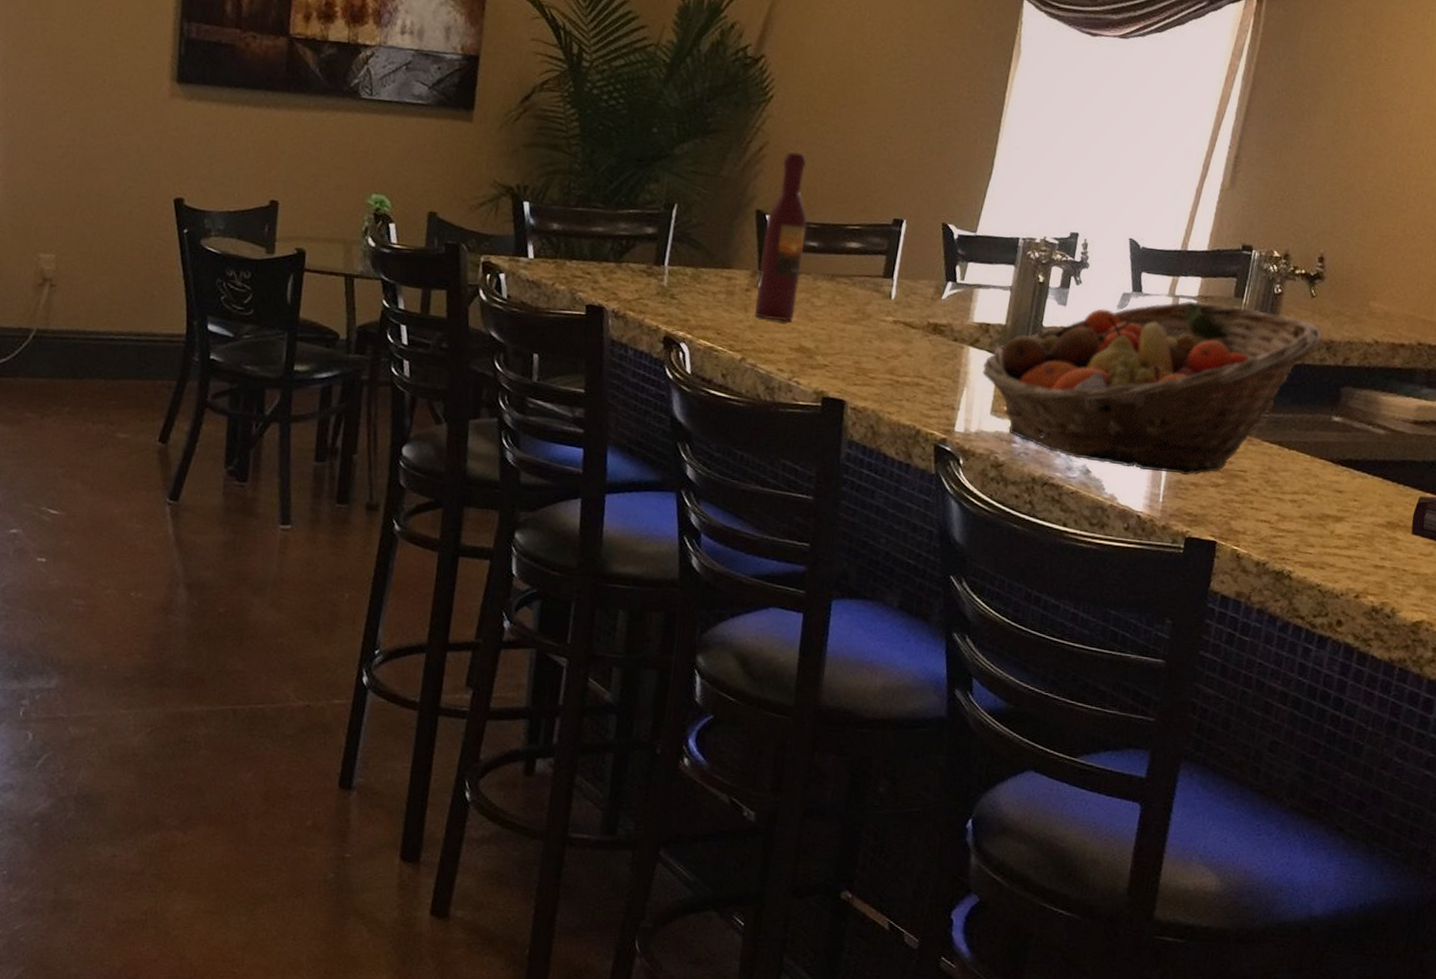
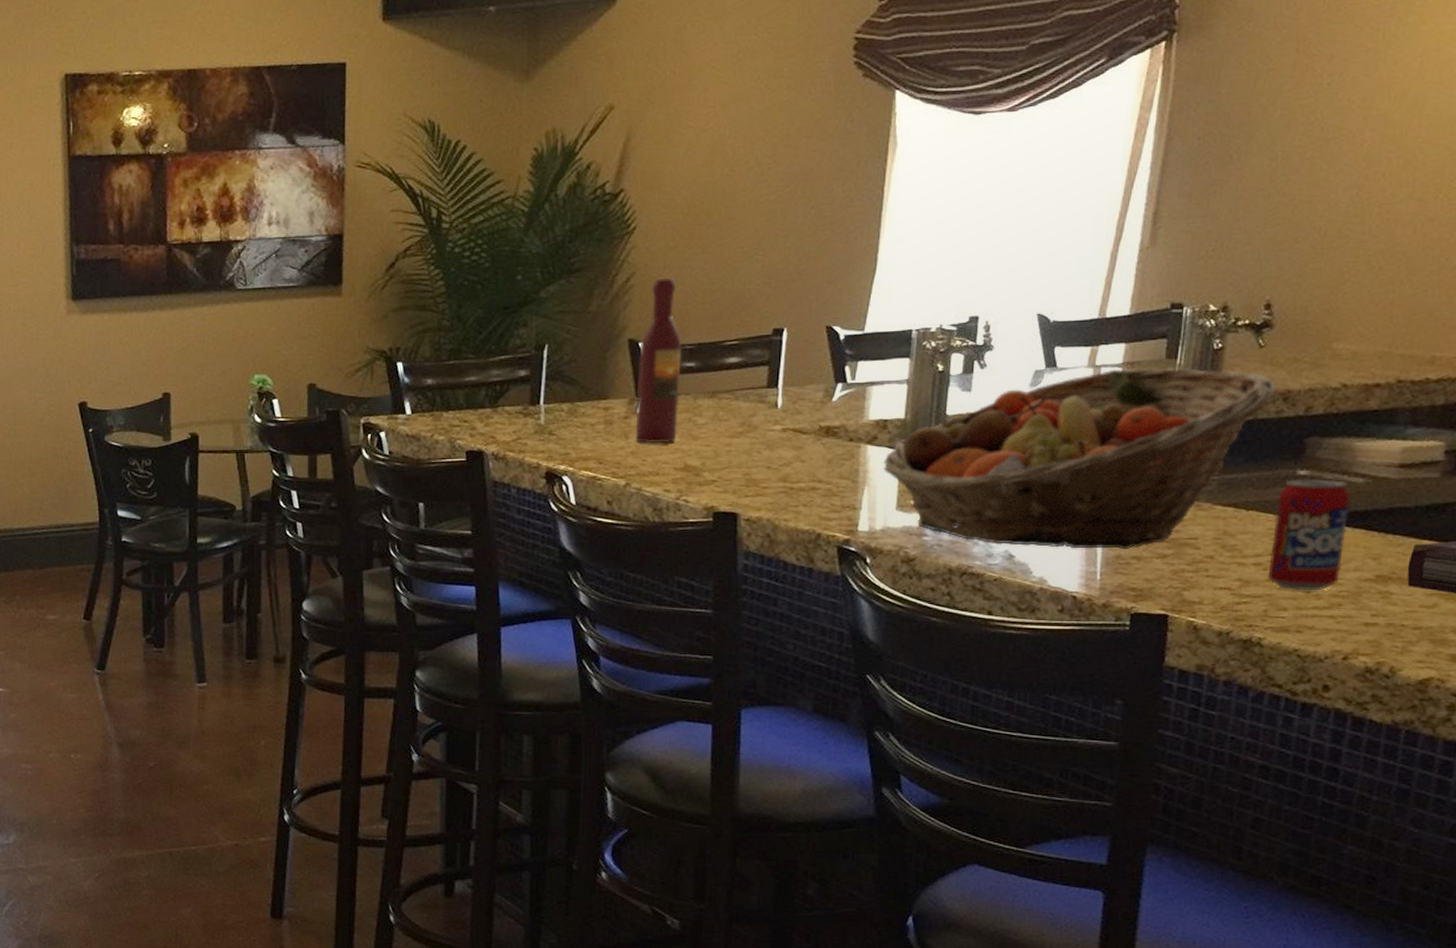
beverage can: none [1300,424,1373,531] -> present [1267,478,1351,590]

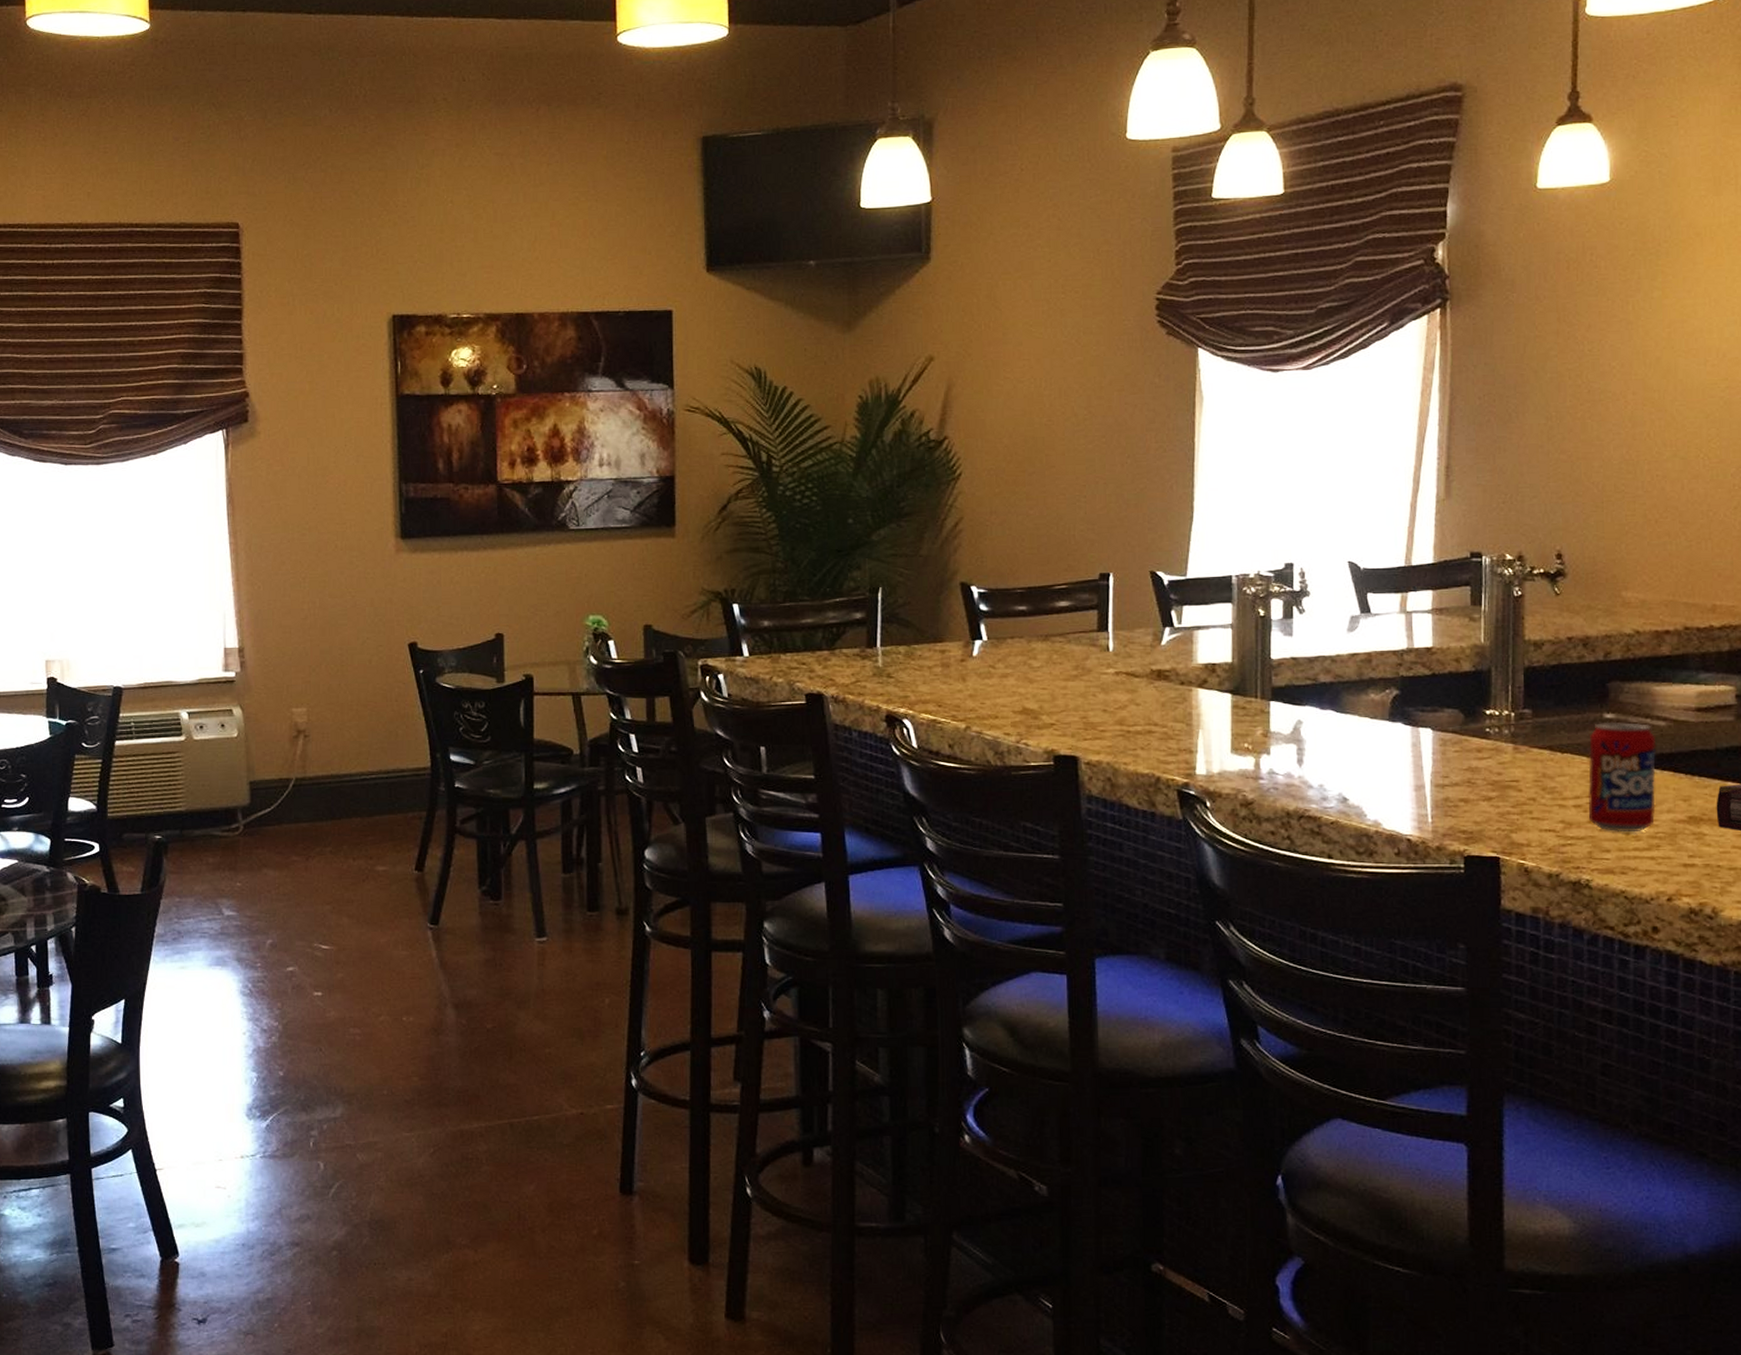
wine bottle: present [636,277,682,444] -> none [971,522,1014,687]
fruit basket: present [883,368,1277,550] -> none [1215,614,1575,793]

